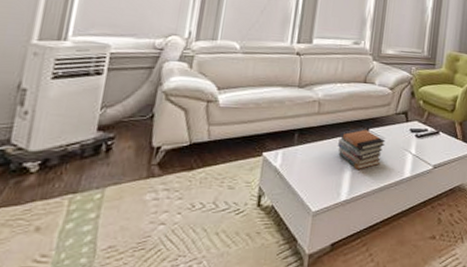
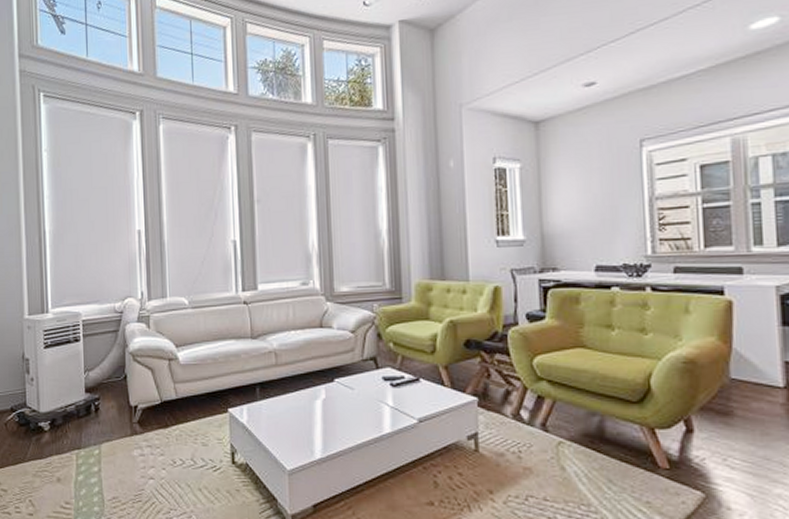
book stack: present [338,127,386,169] -> none [302,378,356,425]

